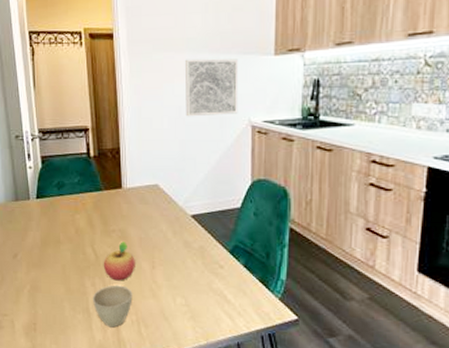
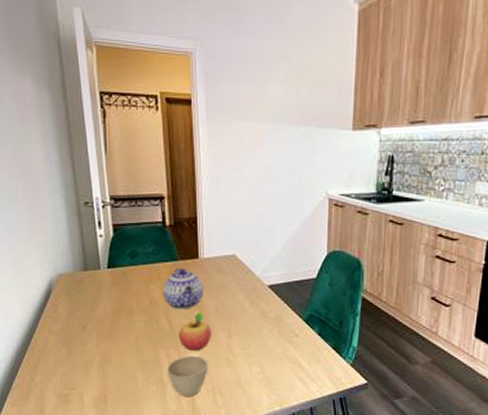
teapot: none [87,198,127,239] -> present [162,268,204,310]
wall art: present [184,58,239,117] -> none [264,129,318,188]

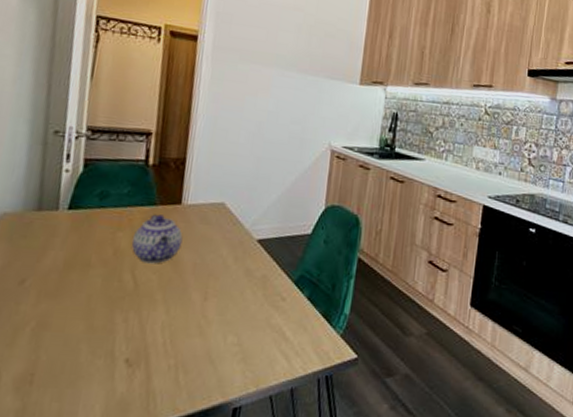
cup: present [166,355,208,397] -> none [120,320,175,376]
fruit: present [178,312,211,351] -> none [142,267,185,316]

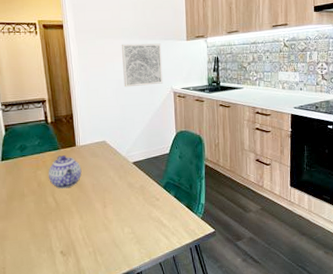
wall art: none [265,74,326,136] -> present [121,43,163,88]

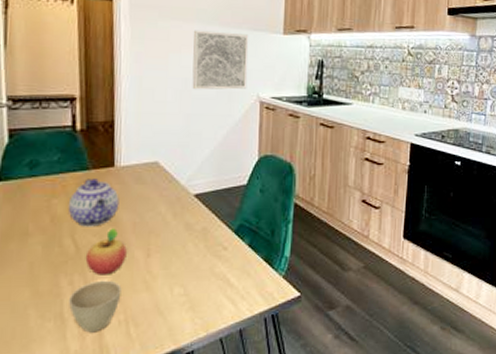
cup: none [54,224,89,260] -> present [68,280,122,333]
fruit: none [63,189,90,221] -> present [85,228,127,275]

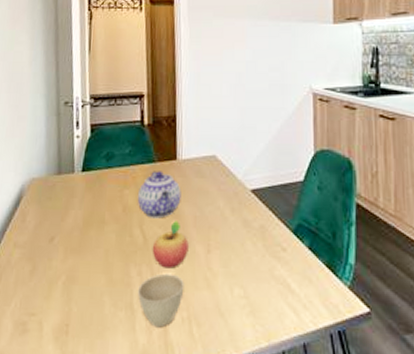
wall art: present [192,30,249,90] -> none [244,25,299,84]

